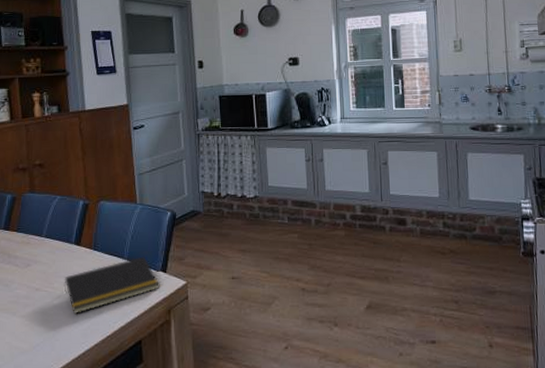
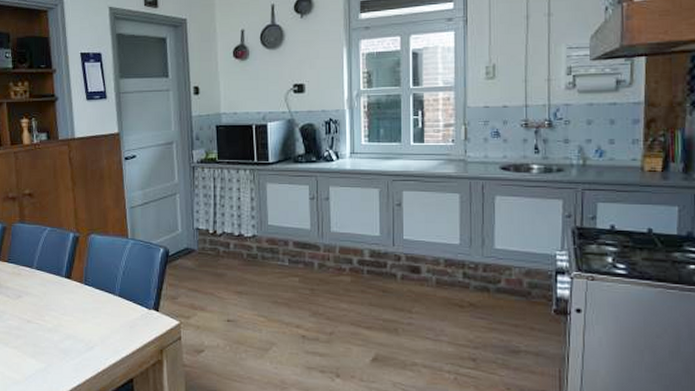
notepad: present [64,256,160,315] -> none [55,293,152,349]

